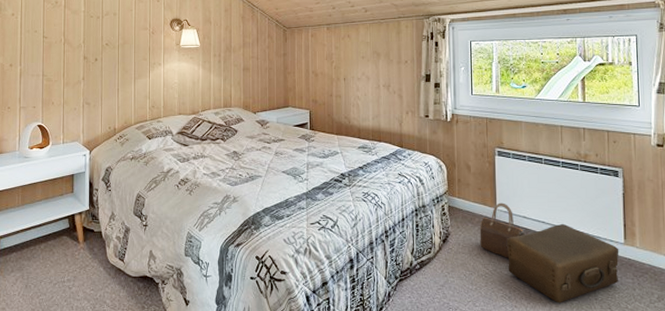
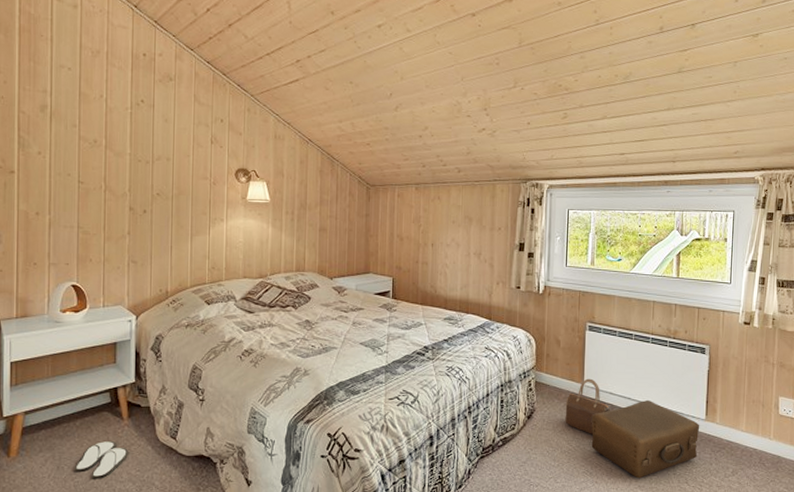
slippers: none [39,263,84,297] -> present [74,441,128,479]

